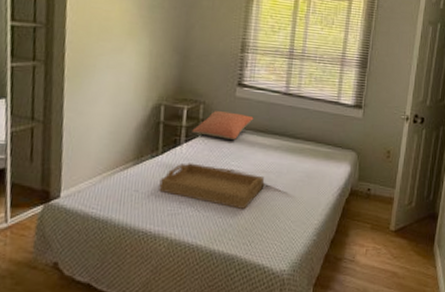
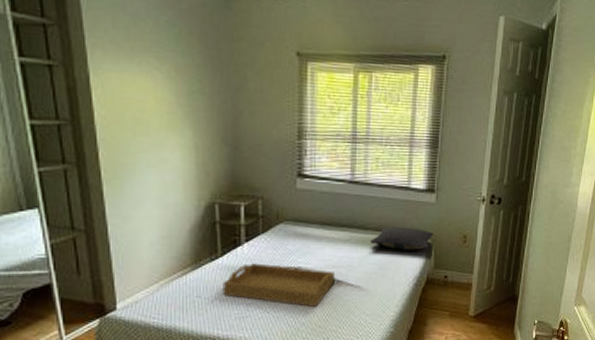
pillow: present [192,111,254,140] -> none [252,206,318,235]
pillow: none [299,138,360,162] -> present [370,227,434,250]

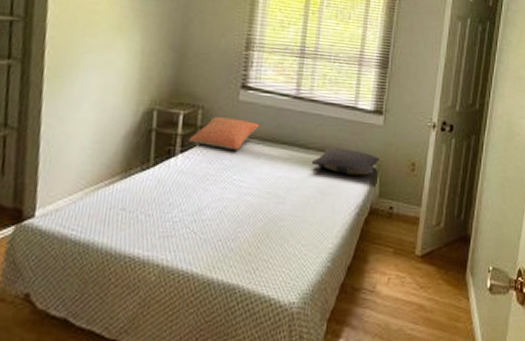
serving tray: present [223,263,336,307] -> none [149,176,272,230]
pillow: none [252,206,318,235] -> present [188,117,260,150]

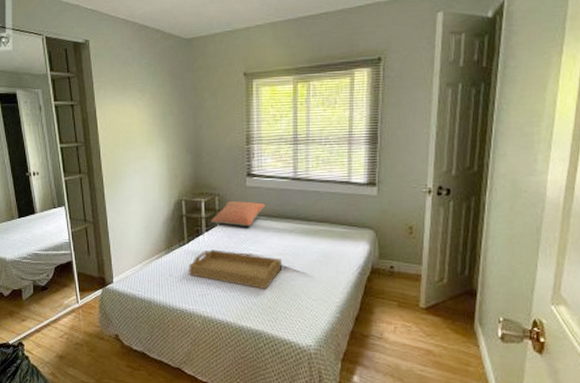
serving tray: none [149,176,272,230] -> present [189,249,283,289]
pillow: present [311,148,380,176] -> none [313,219,377,240]

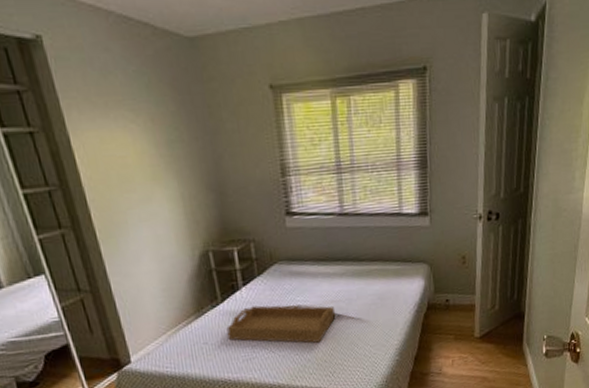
pillow: present [211,201,266,226] -> none [248,245,311,276]

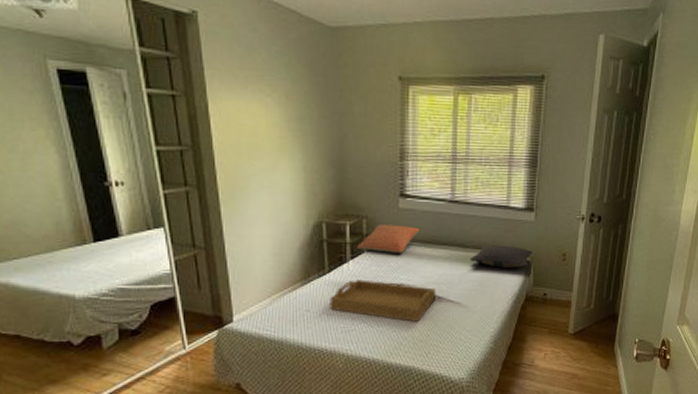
pillow: none [248,245,311,276] -> present [357,225,420,253]
pillow: none [366,254,431,279] -> present [470,245,533,268]

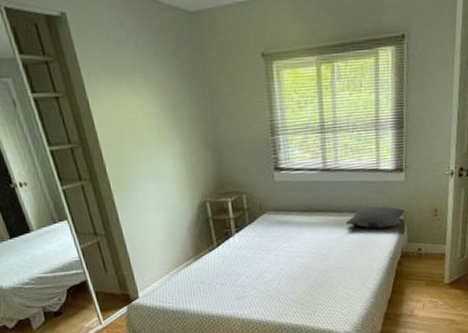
serving tray: present [330,279,437,322] -> none [221,250,317,285]
pillow: present [357,225,420,253] -> none [240,197,296,224]

